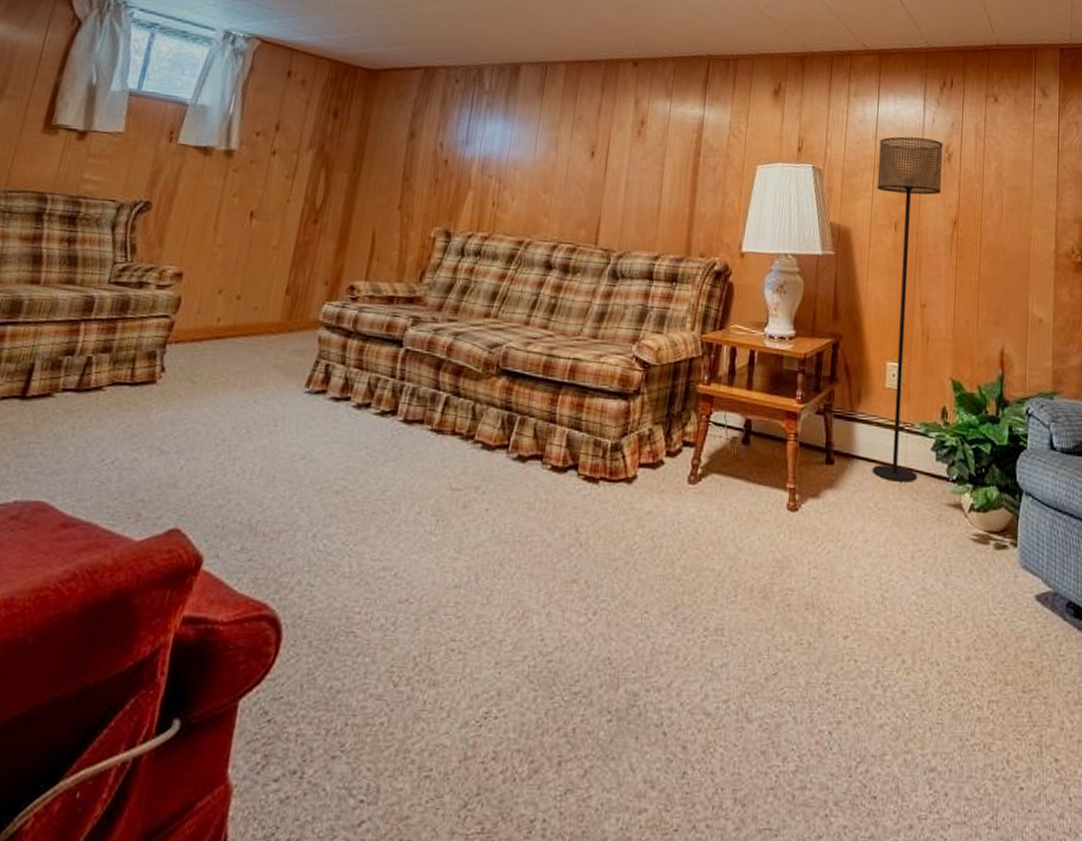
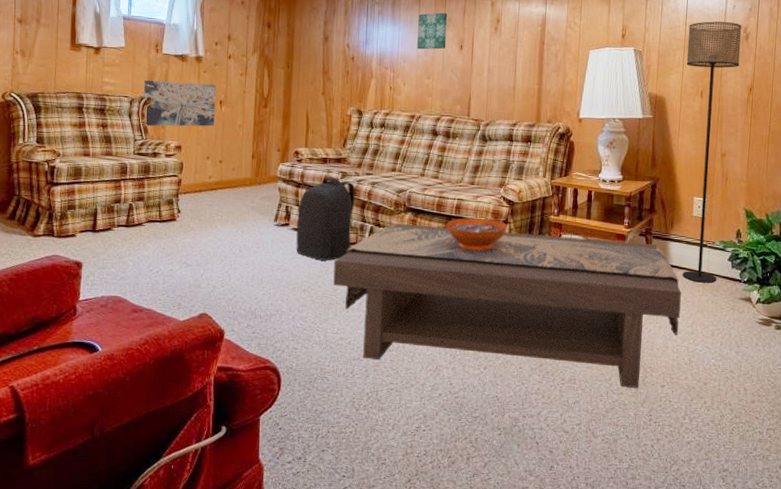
wall art: none [132,179,248,247] -> present [143,80,216,127]
backpack: none [332,322,430,447] -> present [296,176,355,261]
coffee table: none [381,392,871,641] -> present [333,223,681,388]
wall art: none [534,108,578,156] -> present [417,12,448,50]
decorative bowl: none [554,385,639,433] -> present [446,217,508,250]

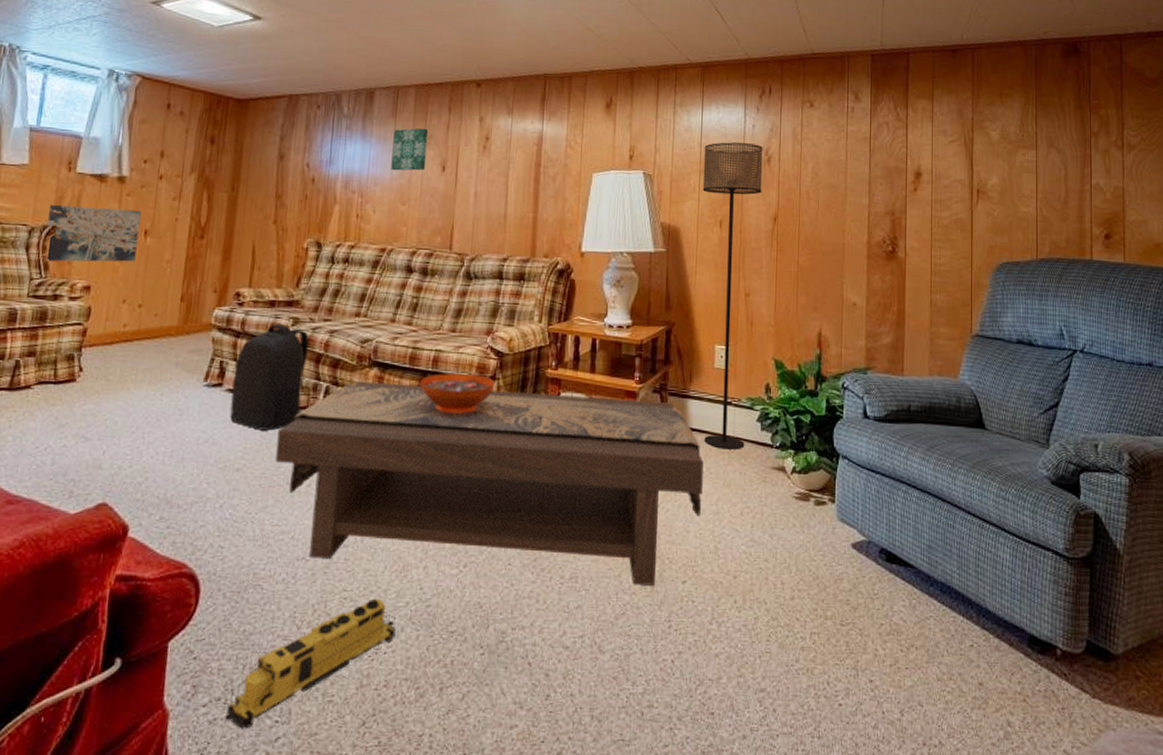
toy train: none [305,390,432,481] -> present [225,598,396,729]

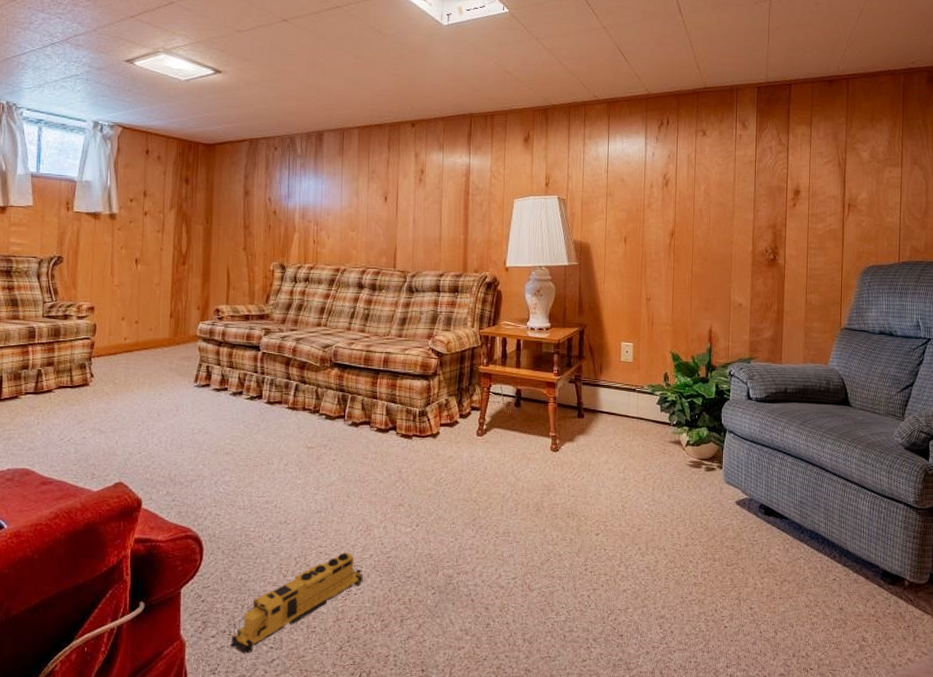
wall art: present [45,205,141,262] -> none [53,240,131,288]
backpack: present [230,323,309,431] -> none [218,333,279,421]
coffee table: present [275,381,704,586] -> none [257,379,612,538]
wall art: present [391,128,429,171] -> none [341,164,372,202]
decorative bowl: present [420,373,495,414] -> none [374,371,437,404]
floor lamp: present [702,142,763,450] -> none [609,168,662,428]

